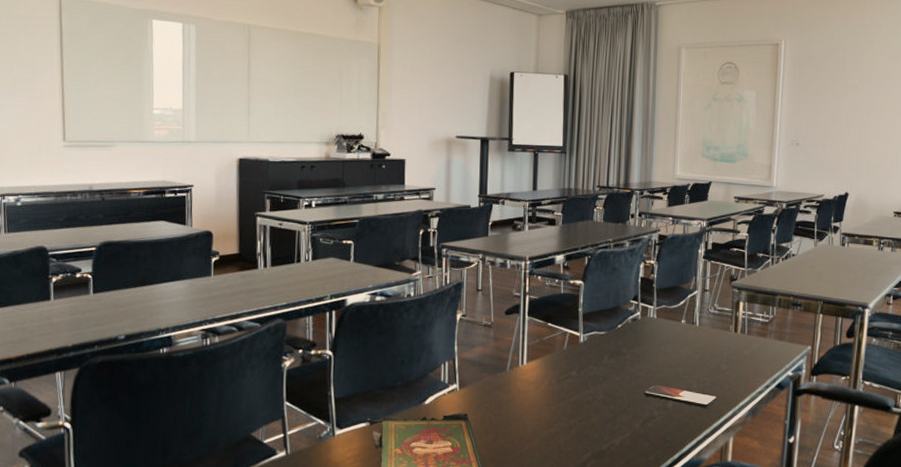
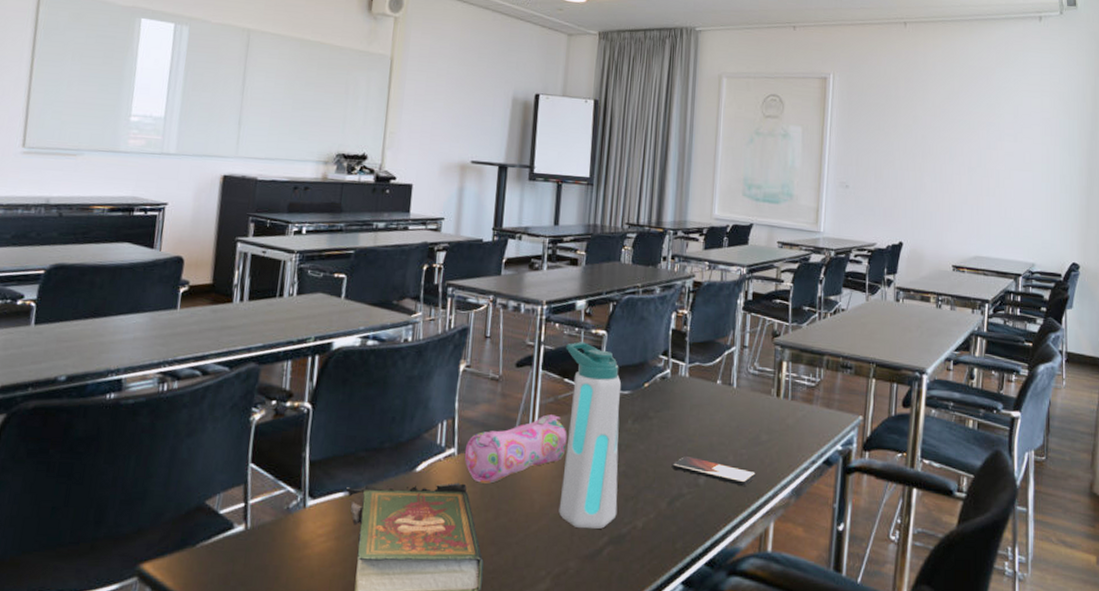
pencil case: none [465,354,552,412] -> present [464,414,567,484]
water bottle: none [548,291,598,446] -> present [559,342,622,529]

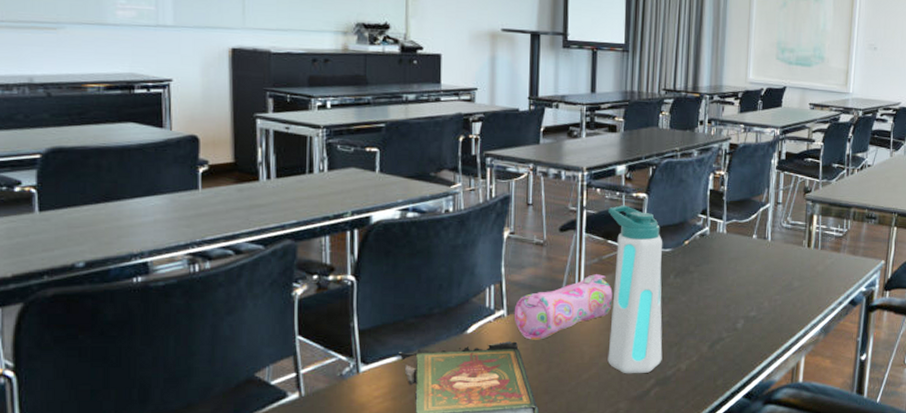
smartphone: present [671,456,756,487] -> none [711,305,789,328]

